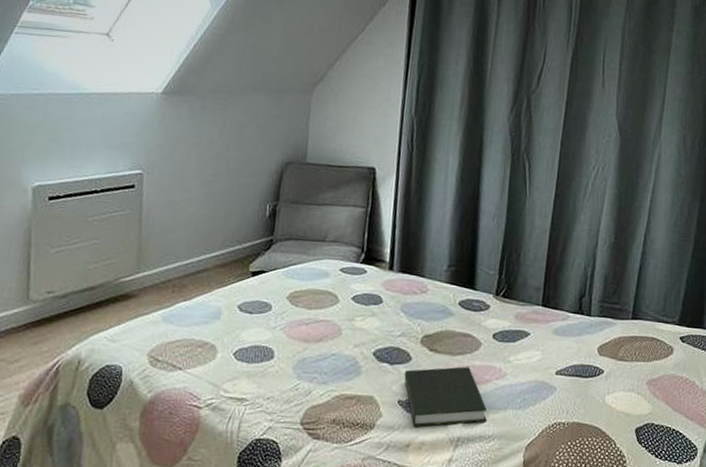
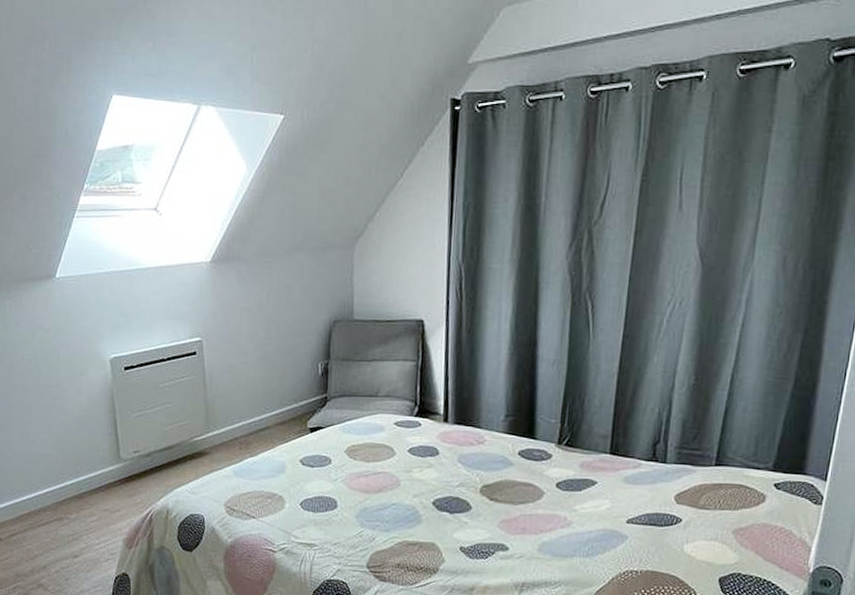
book: present [404,366,487,427] -> none [465,515,552,573]

